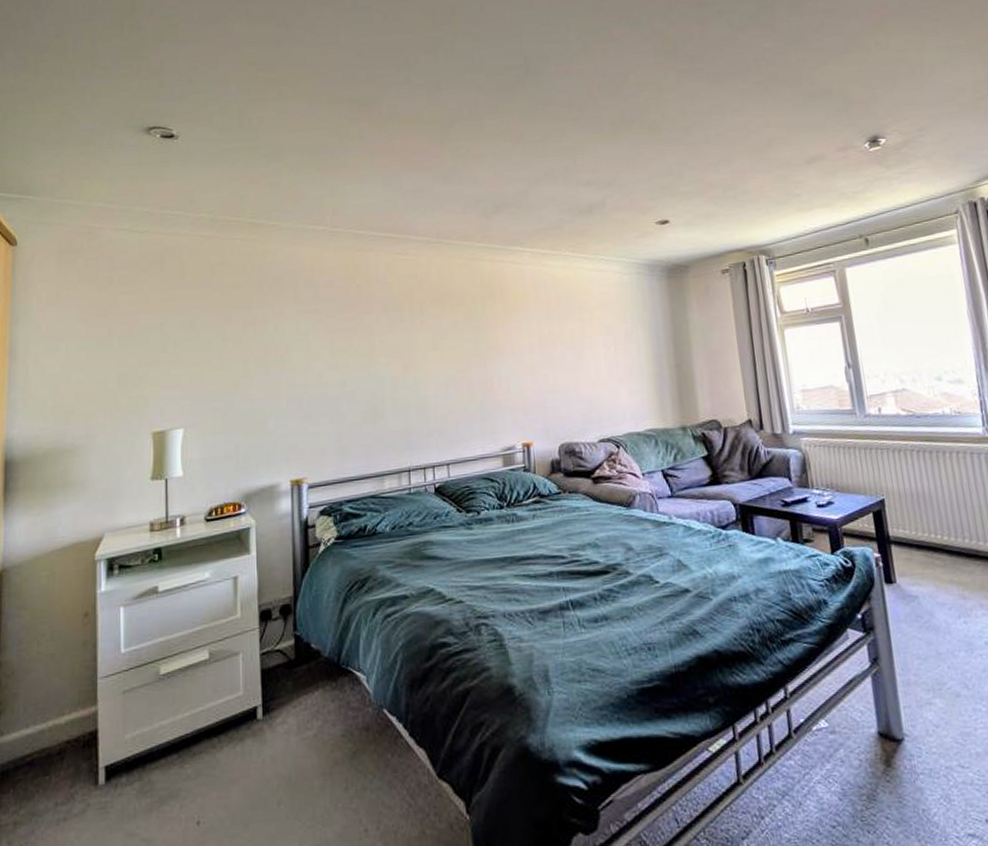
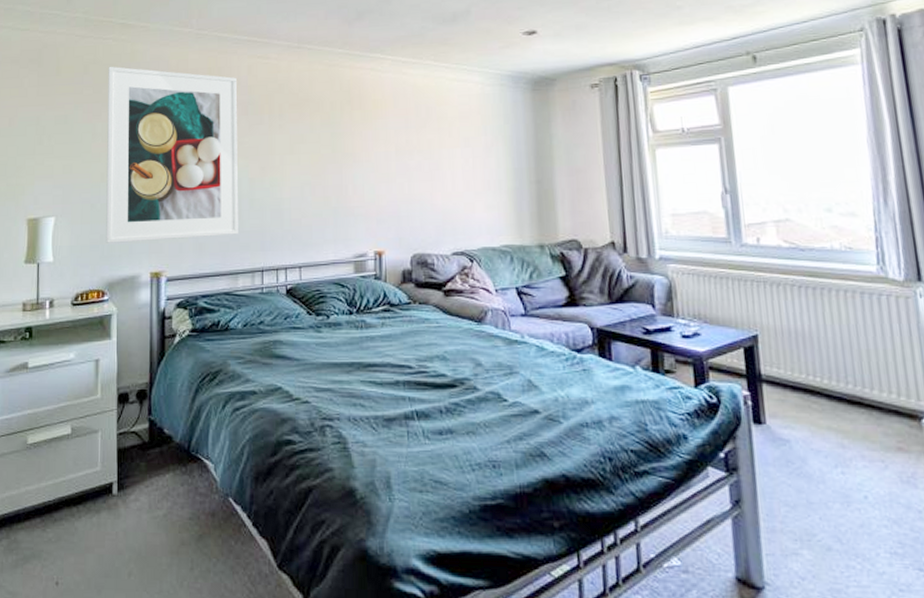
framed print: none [237,267,383,453] -> present [106,66,238,243]

